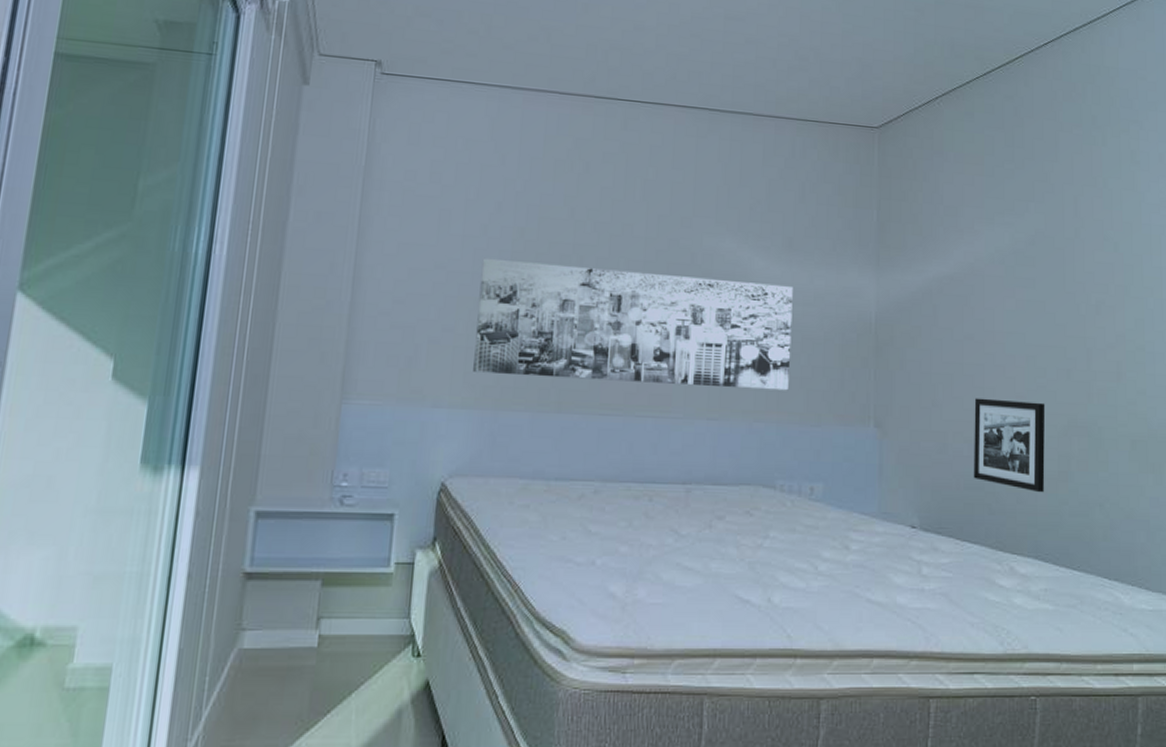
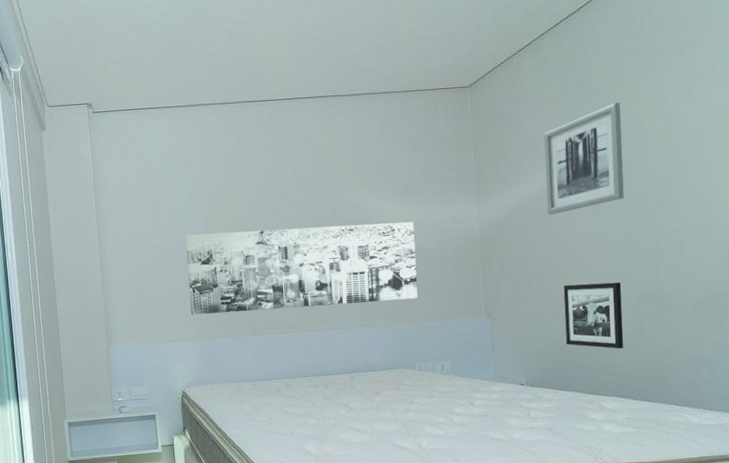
wall art: none [961,177,1055,304] -> present [543,102,624,215]

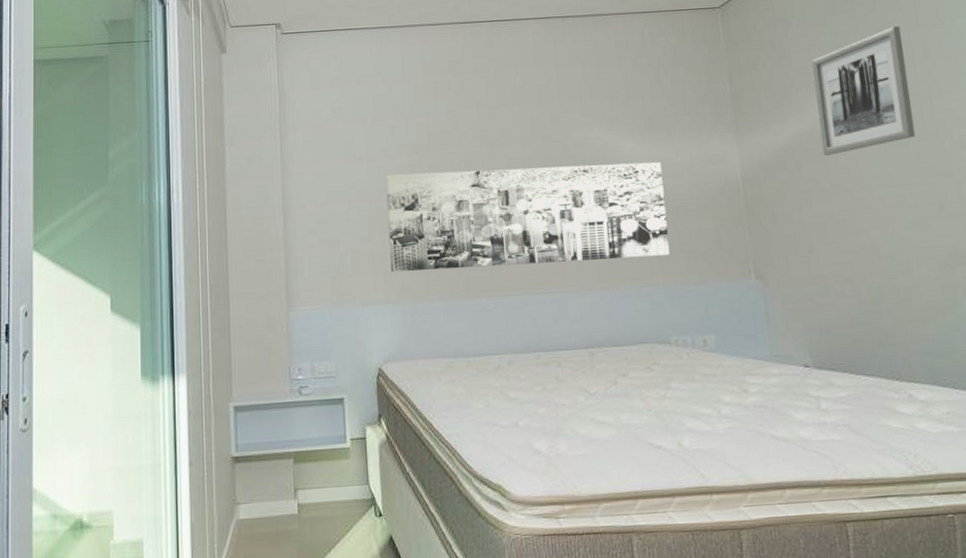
picture frame: present [563,282,624,349] -> none [849,237,933,323]

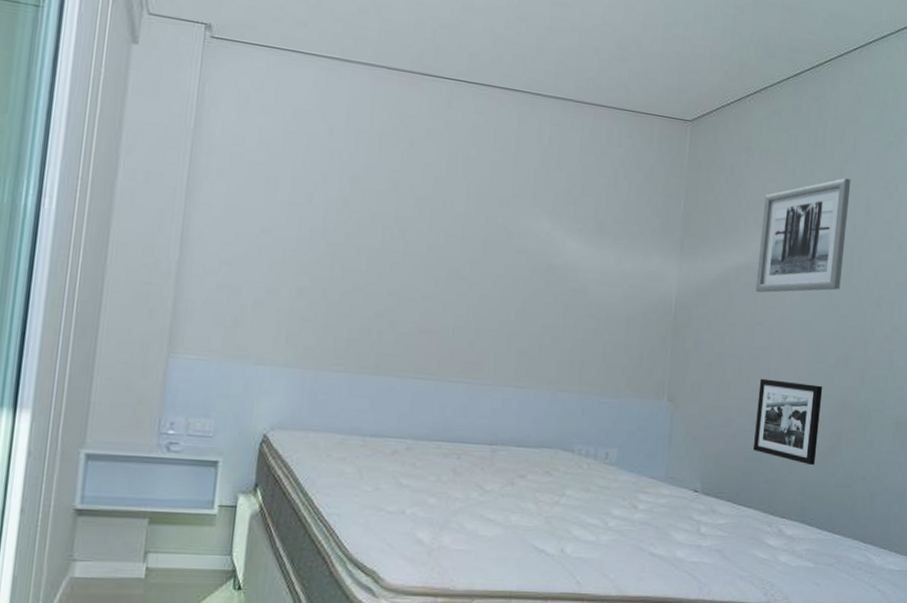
wall art: present [385,162,670,272] -> none [296,225,601,364]
picture frame: none [849,237,933,323] -> present [752,378,823,466]

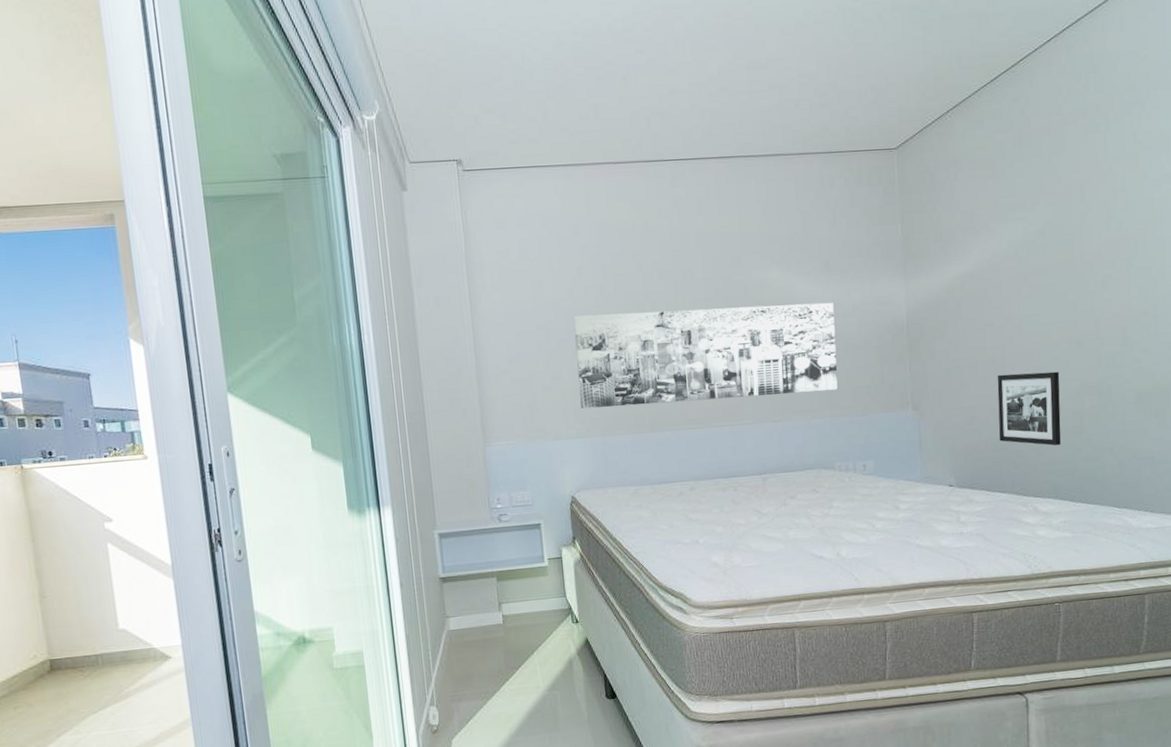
wall art: none [296,225,601,364] -> present [573,302,838,409]
wall art: present [755,178,851,293] -> none [978,170,1064,296]

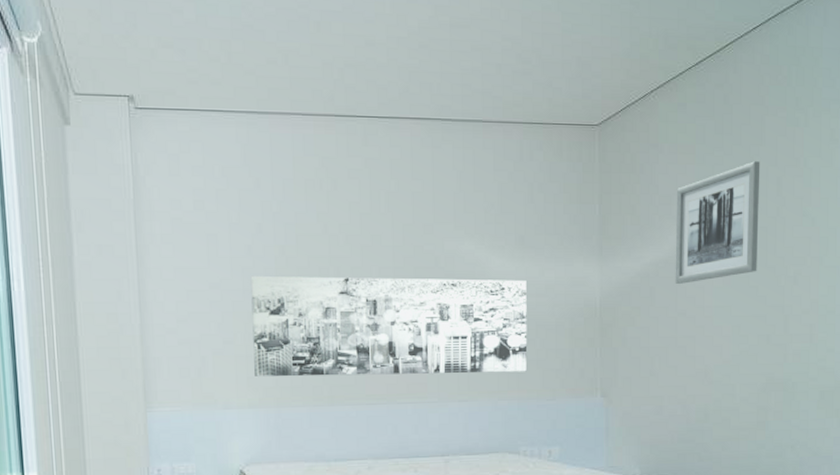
wall art: none [978,170,1064,296] -> present [675,161,760,284]
picture frame: present [997,371,1061,446] -> none [685,365,747,441]

